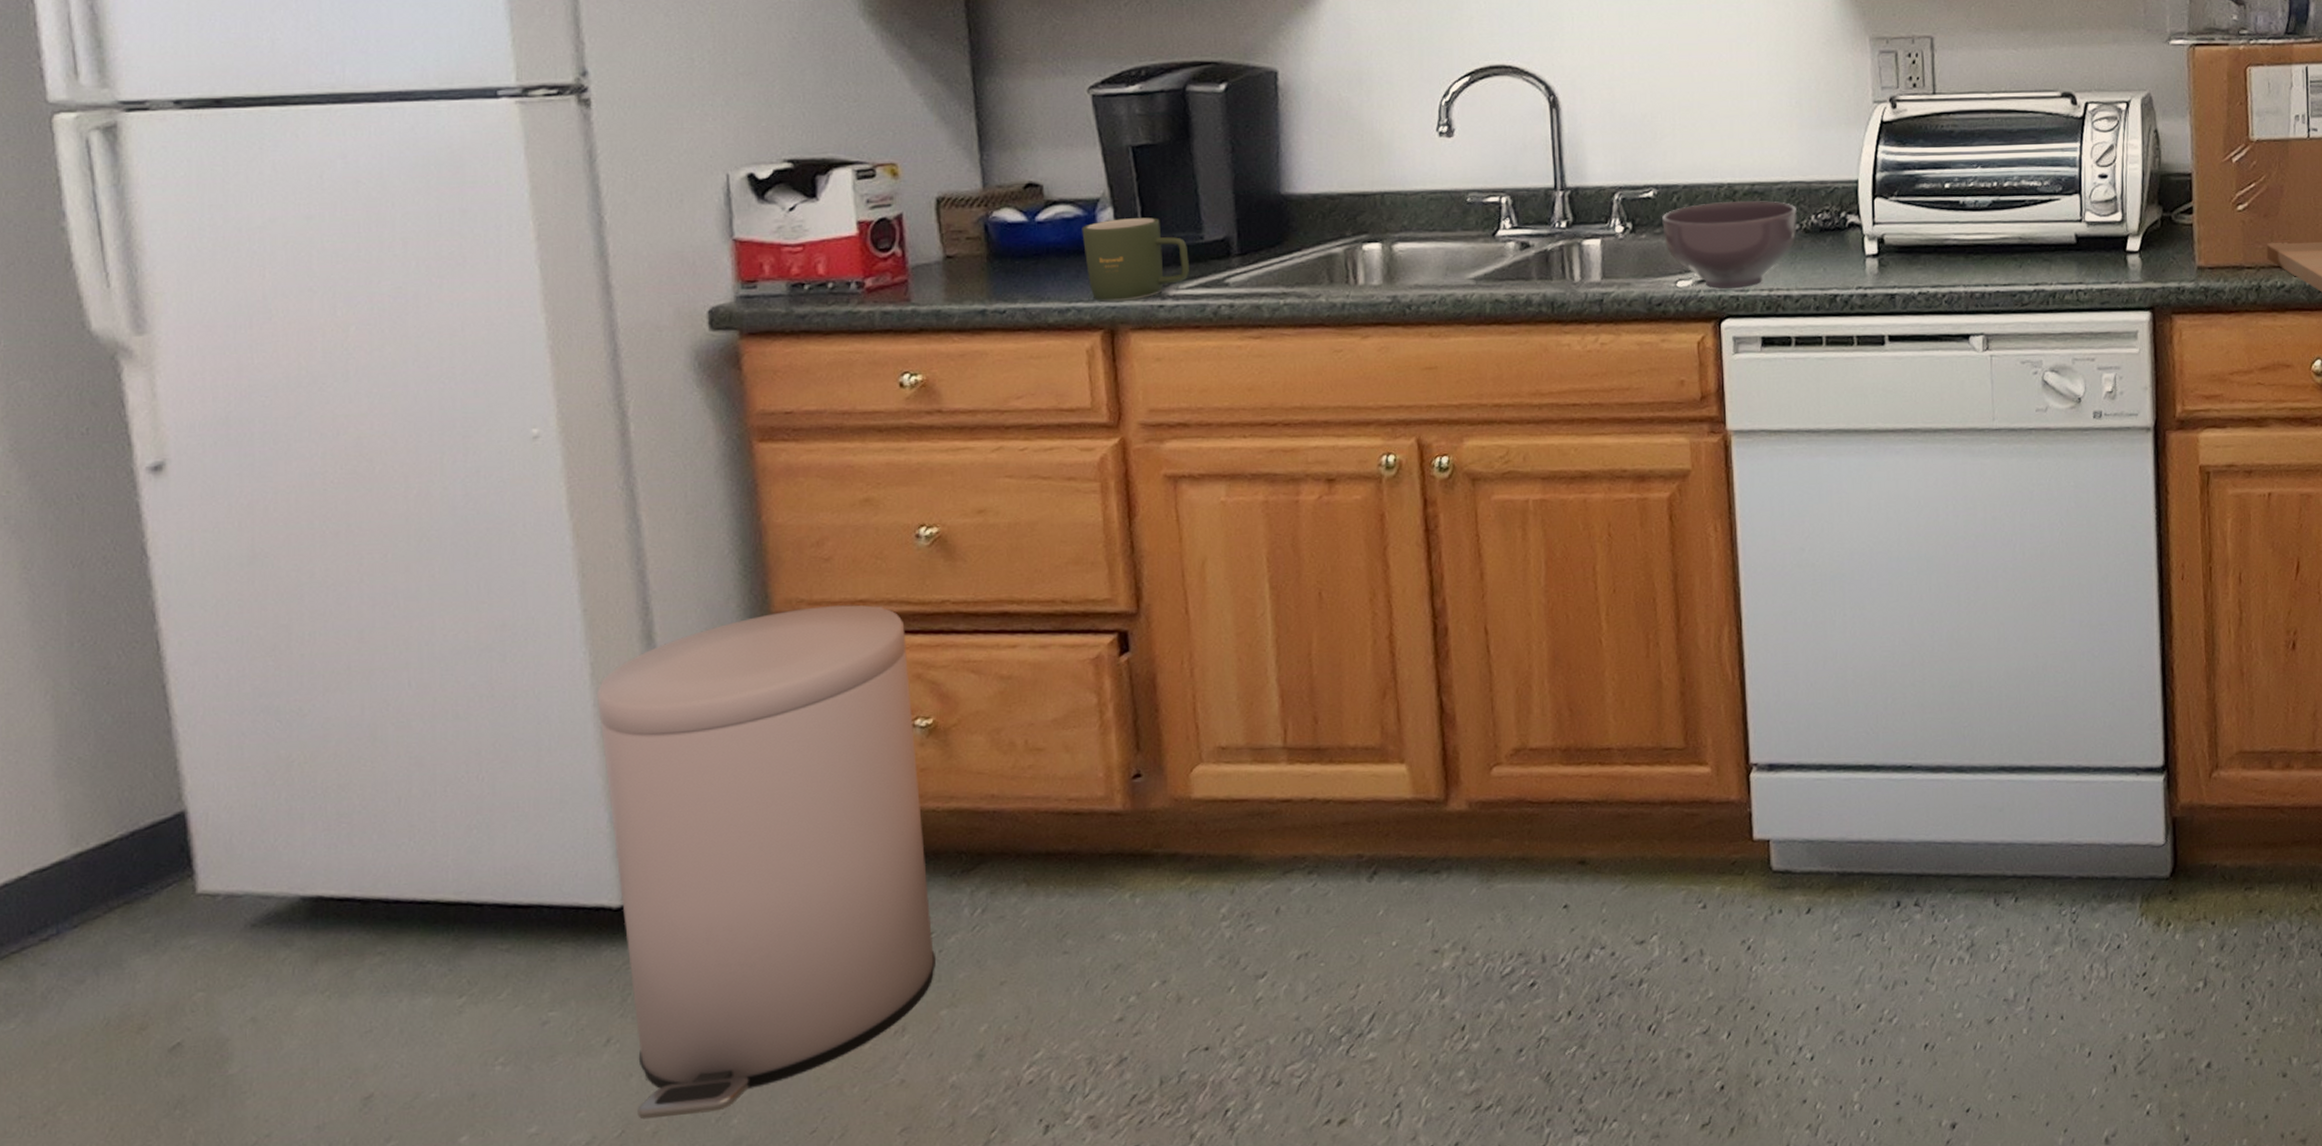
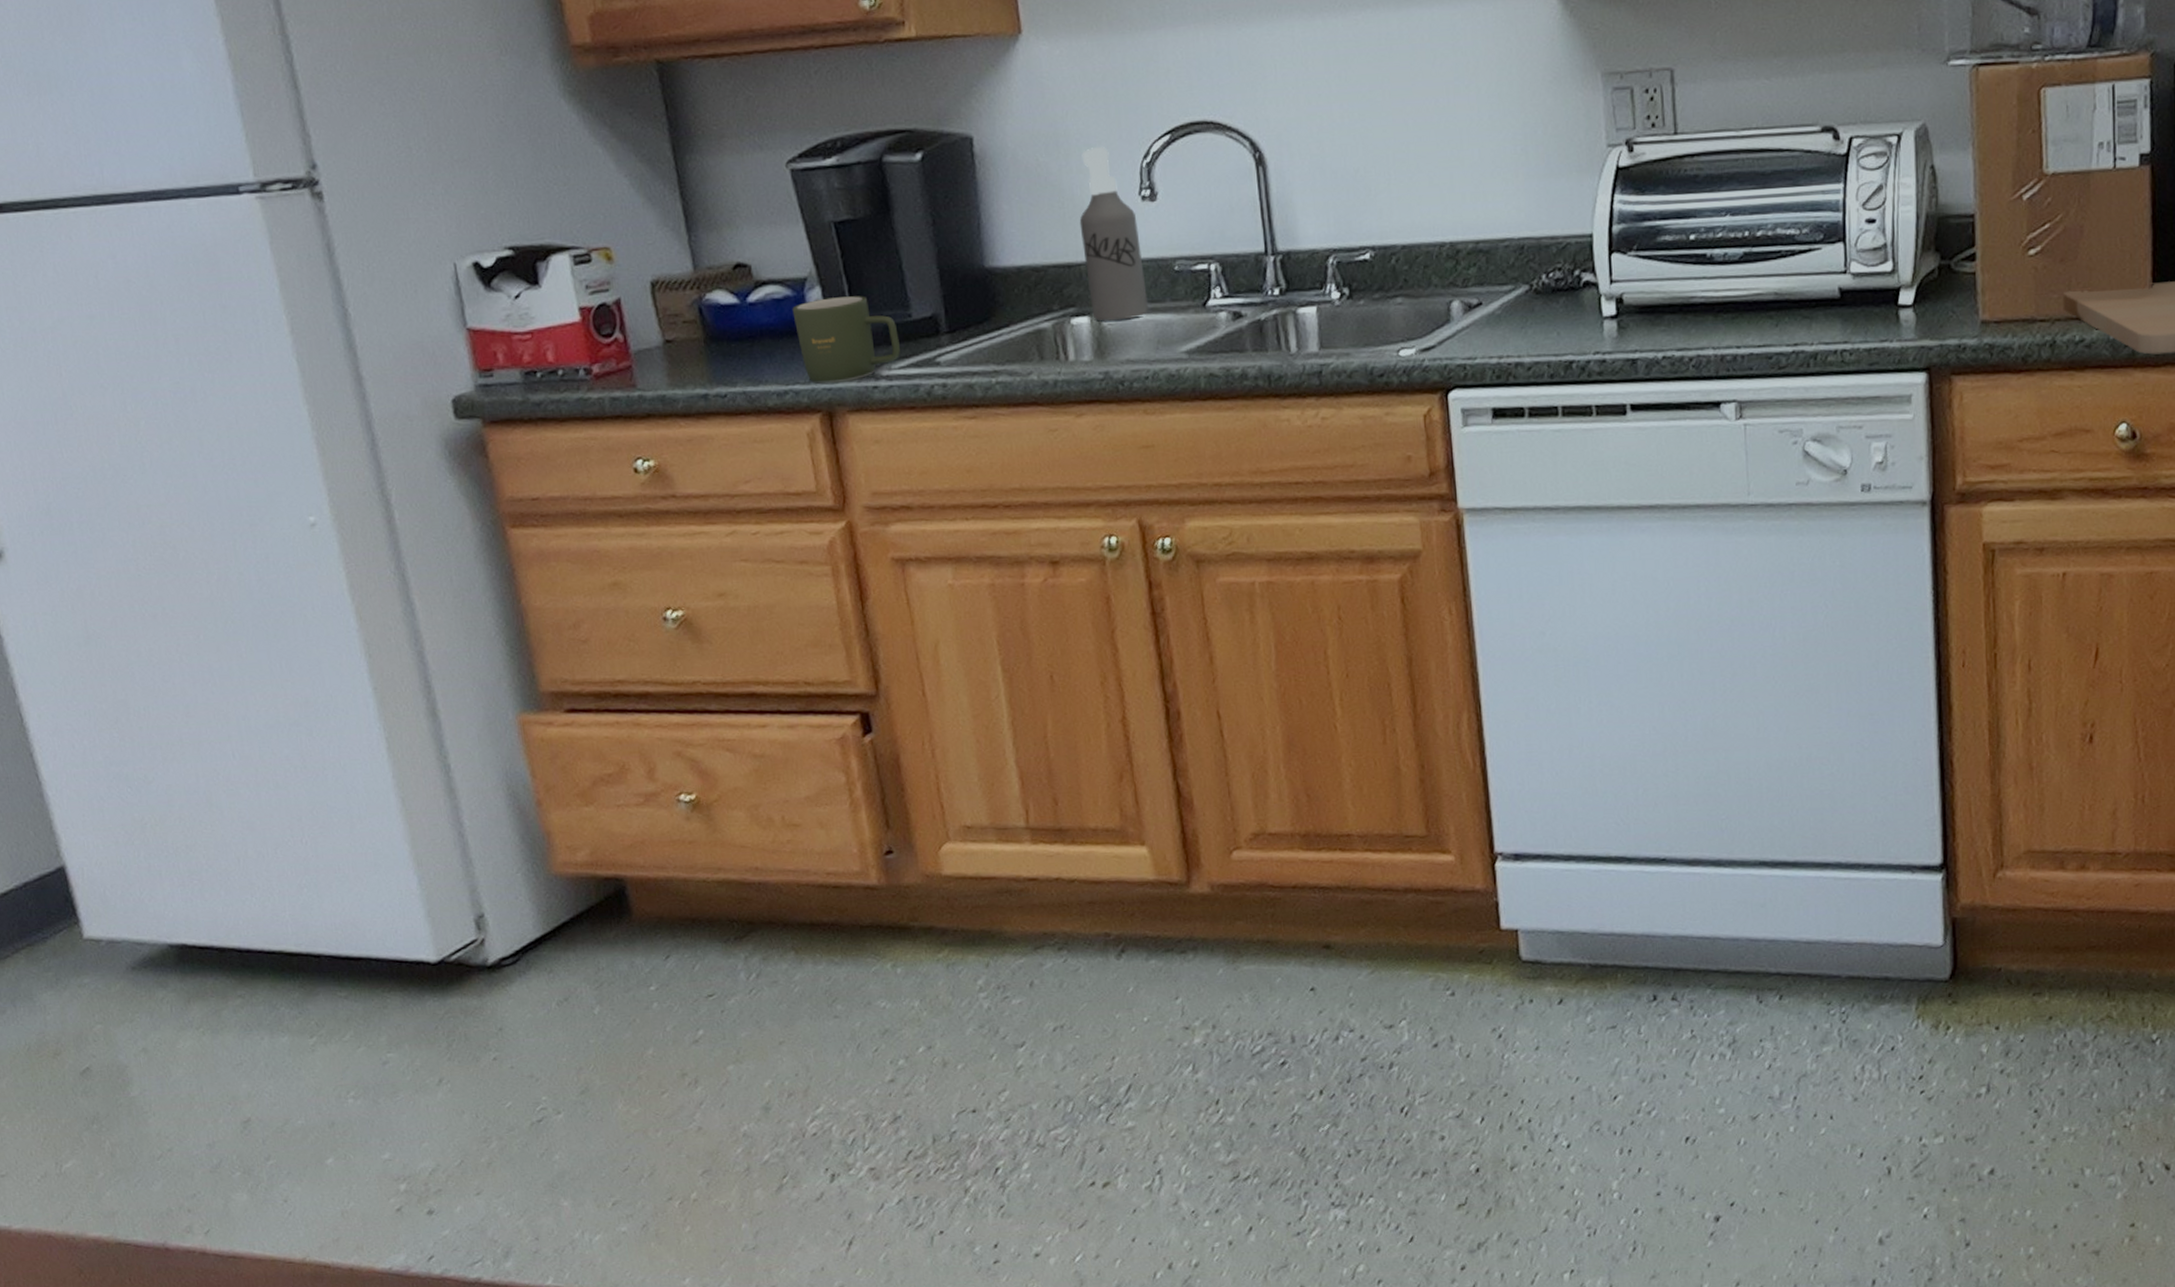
pedal bin: present [597,605,937,1120] -> none [395,685,720,1152]
spray bottle: none [1377,85,1439,248] -> present [1079,147,1148,321]
bowl: present [1662,201,1798,290] -> none [1380,260,1527,358]

